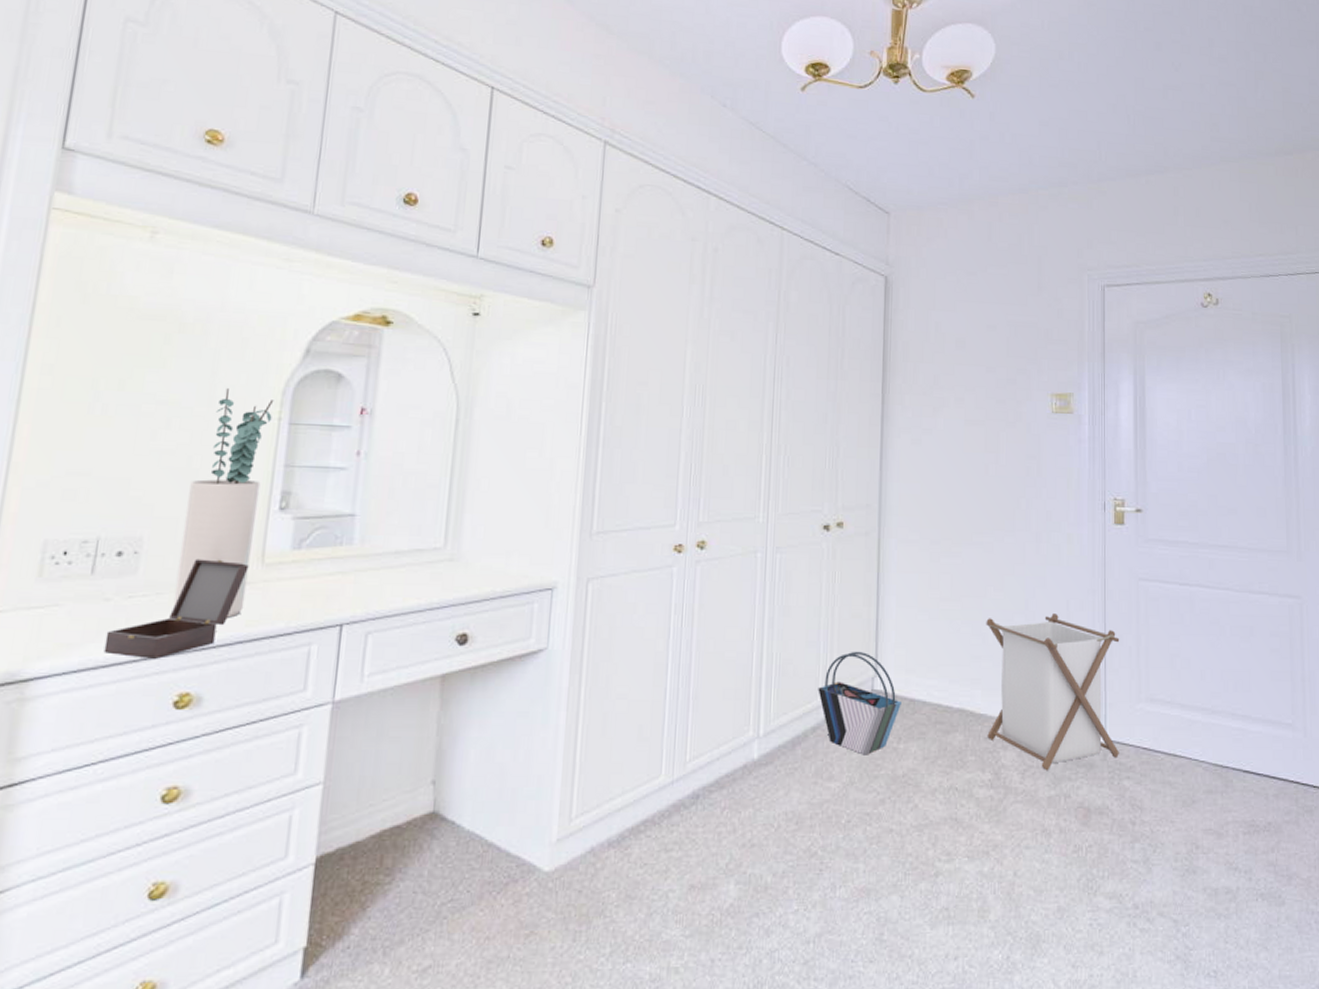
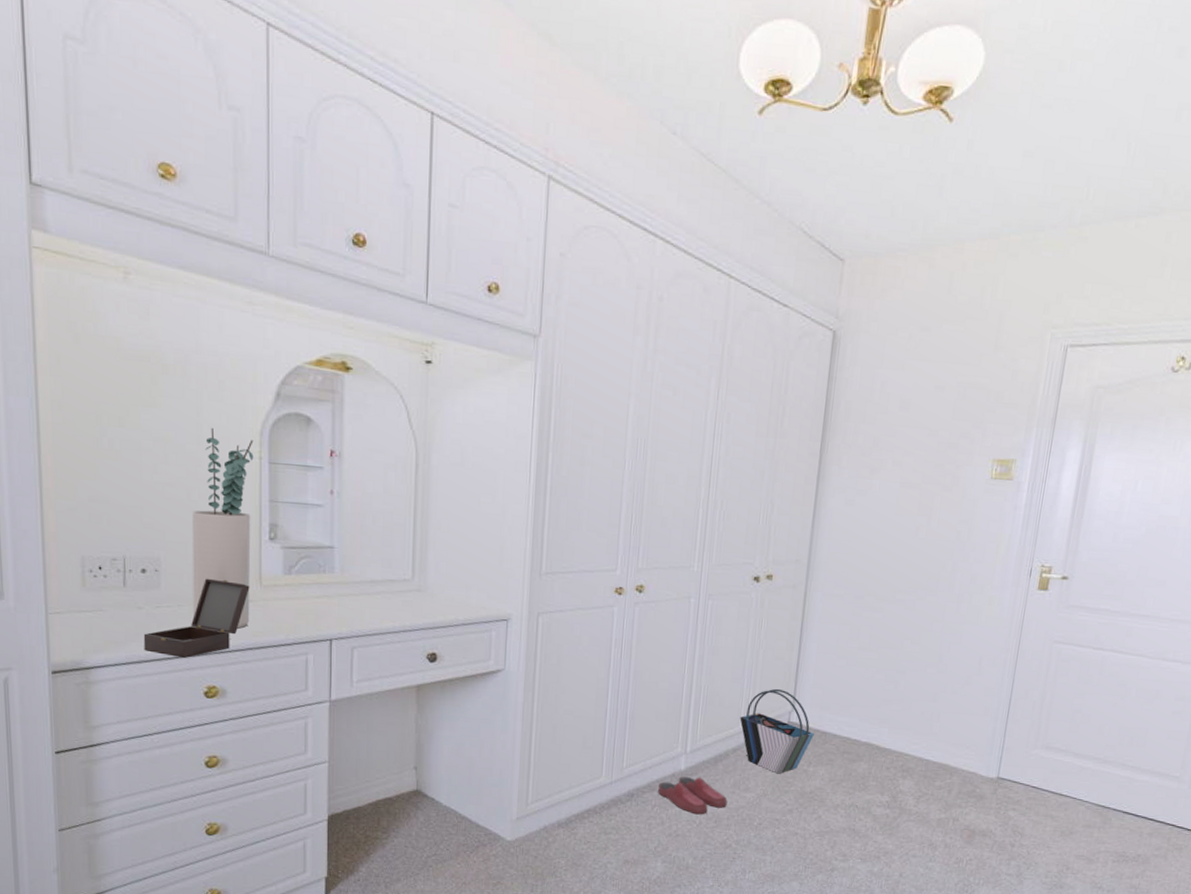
slippers: none [728,766,809,816] -> present [658,777,728,815]
laundry basket: present [986,614,1120,771] -> none [889,667,1026,799]

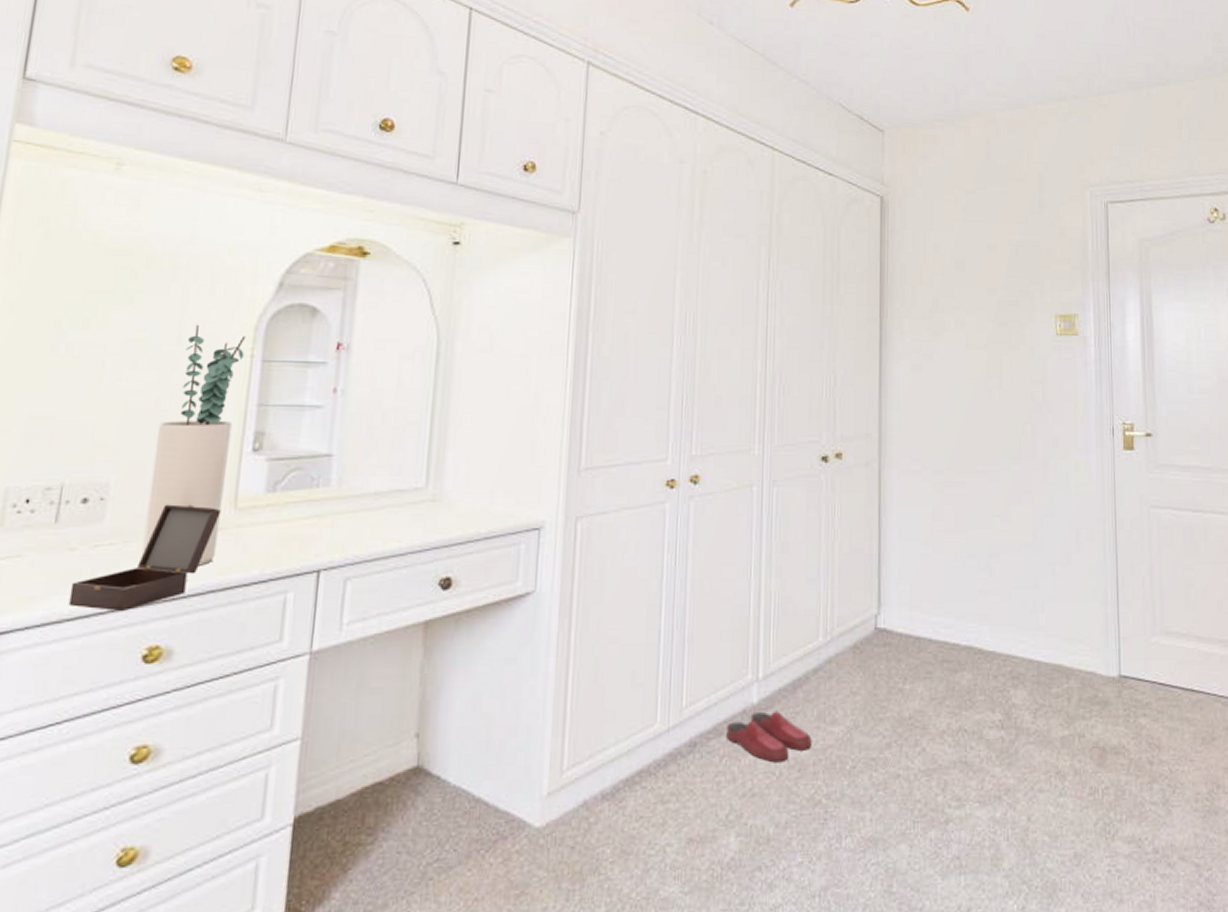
tote bag: present [740,688,814,774] -> none [819,587,906,697]

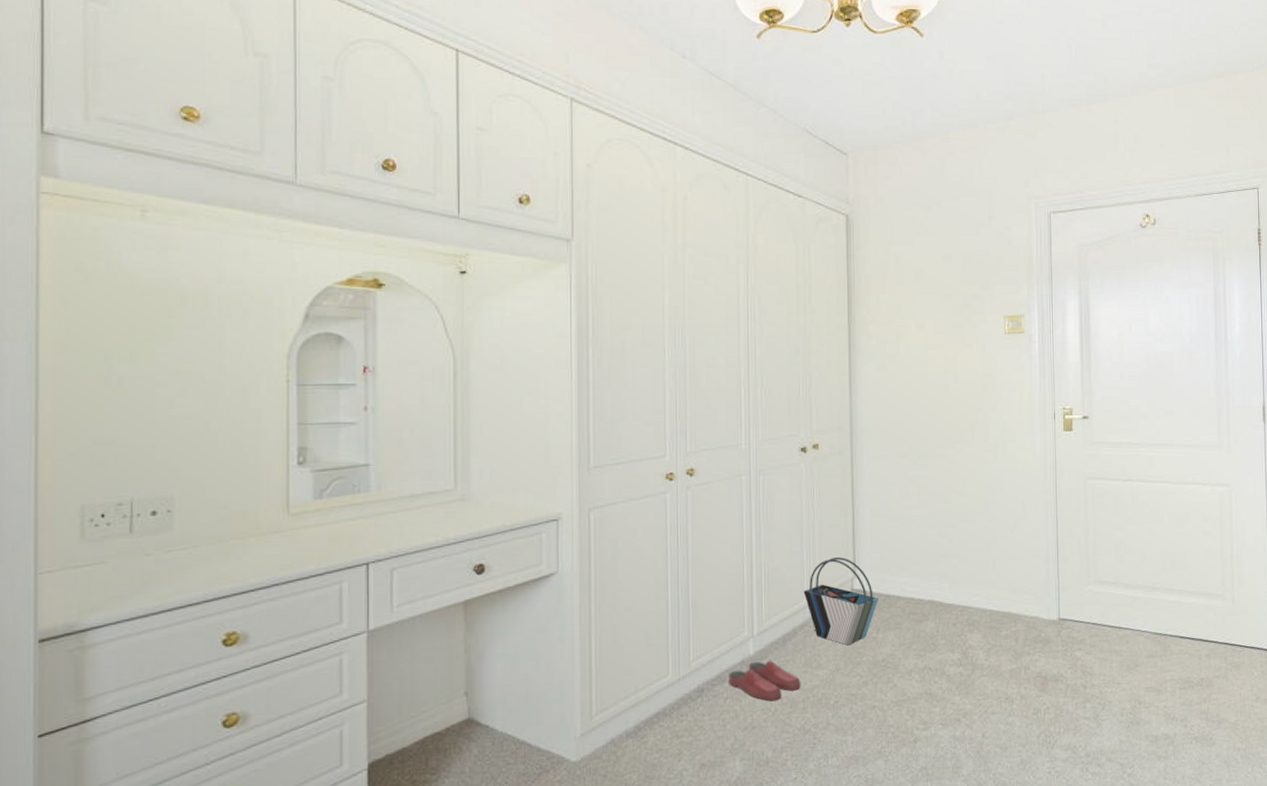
jewelry box: present [68,504,221,611] -> none [152,512,276,605]
vase: present [141,324,246,566] -> none [210,355,280,564]
tote bag: none [819,587,906,697] -> present [803,556,878,646]

